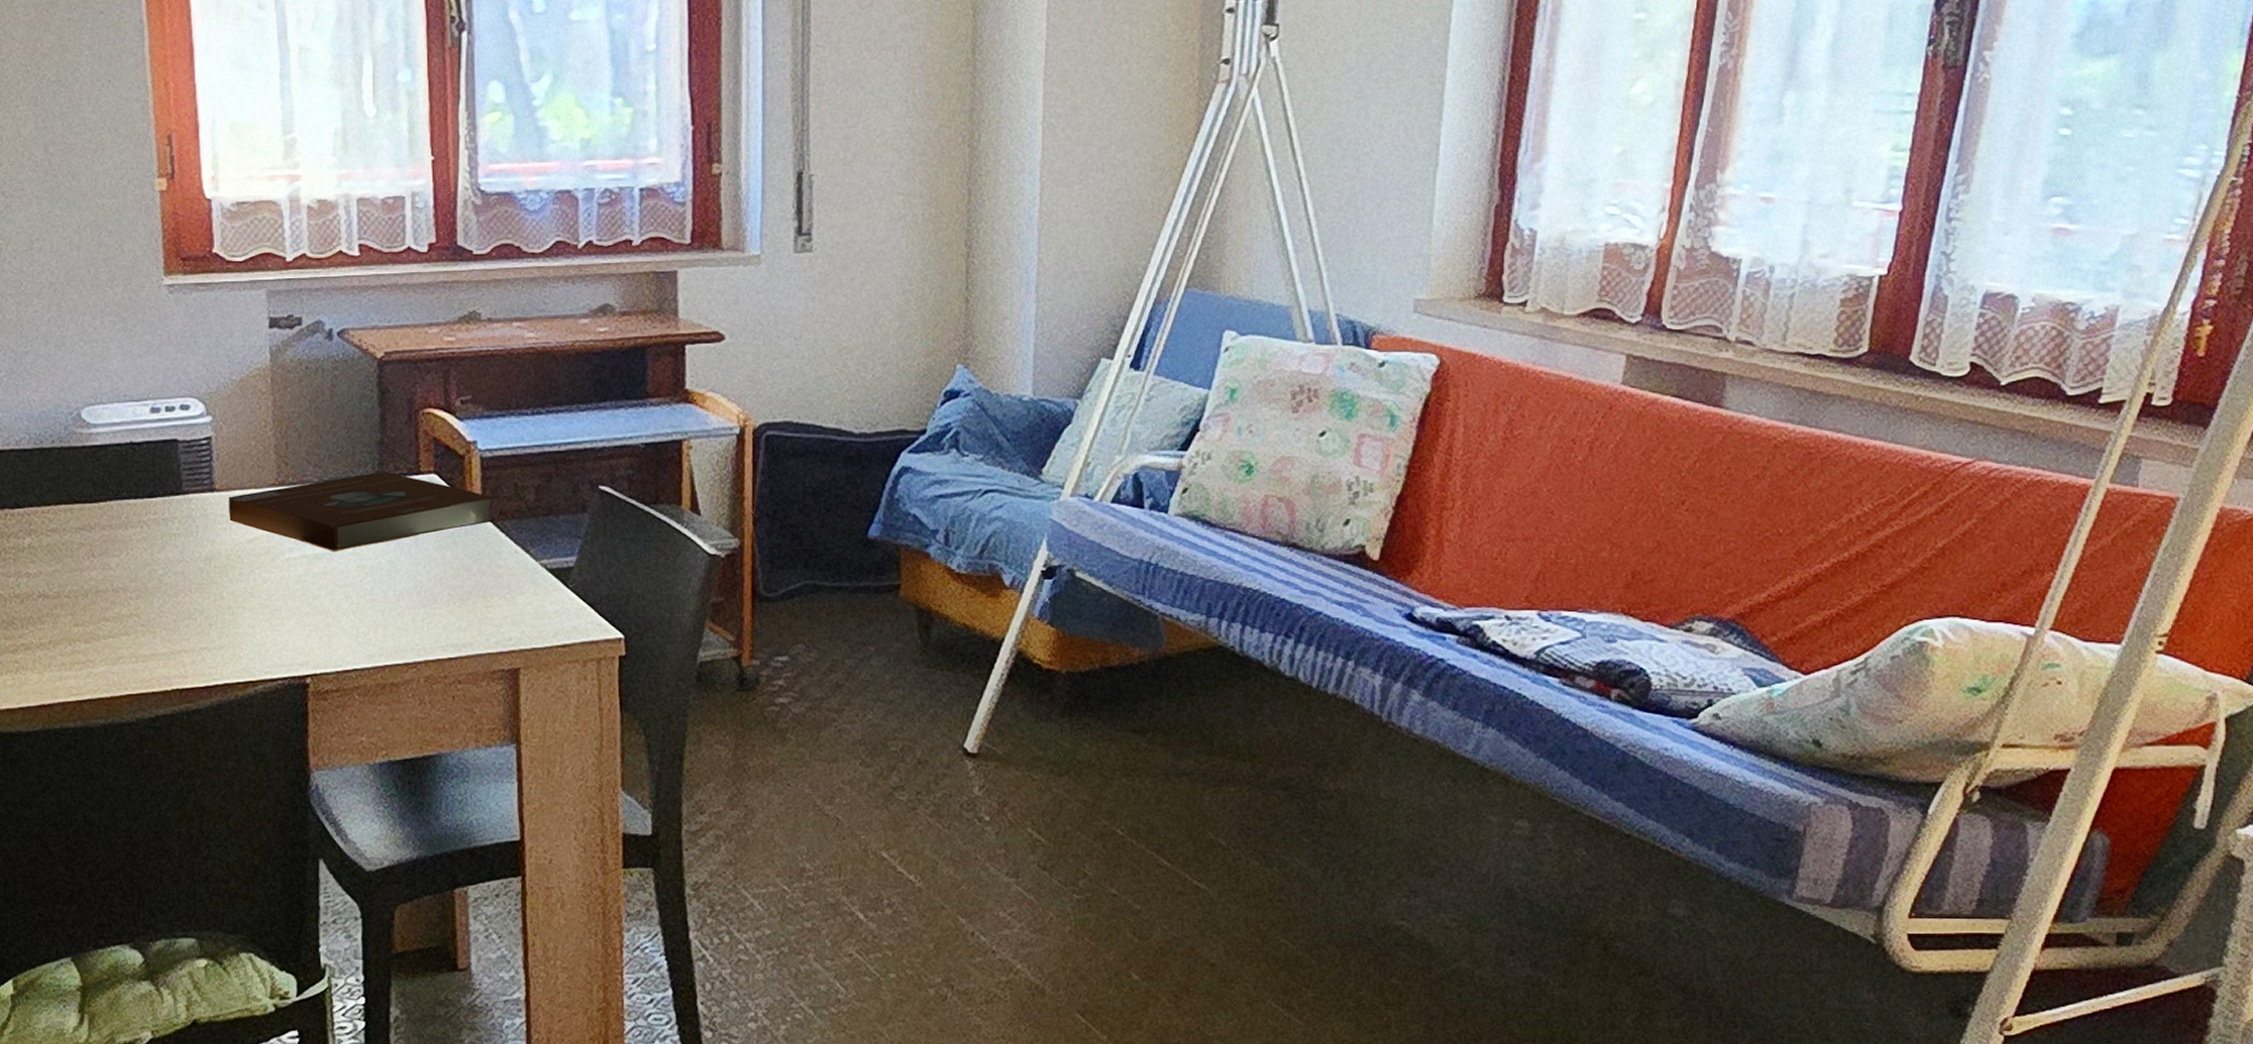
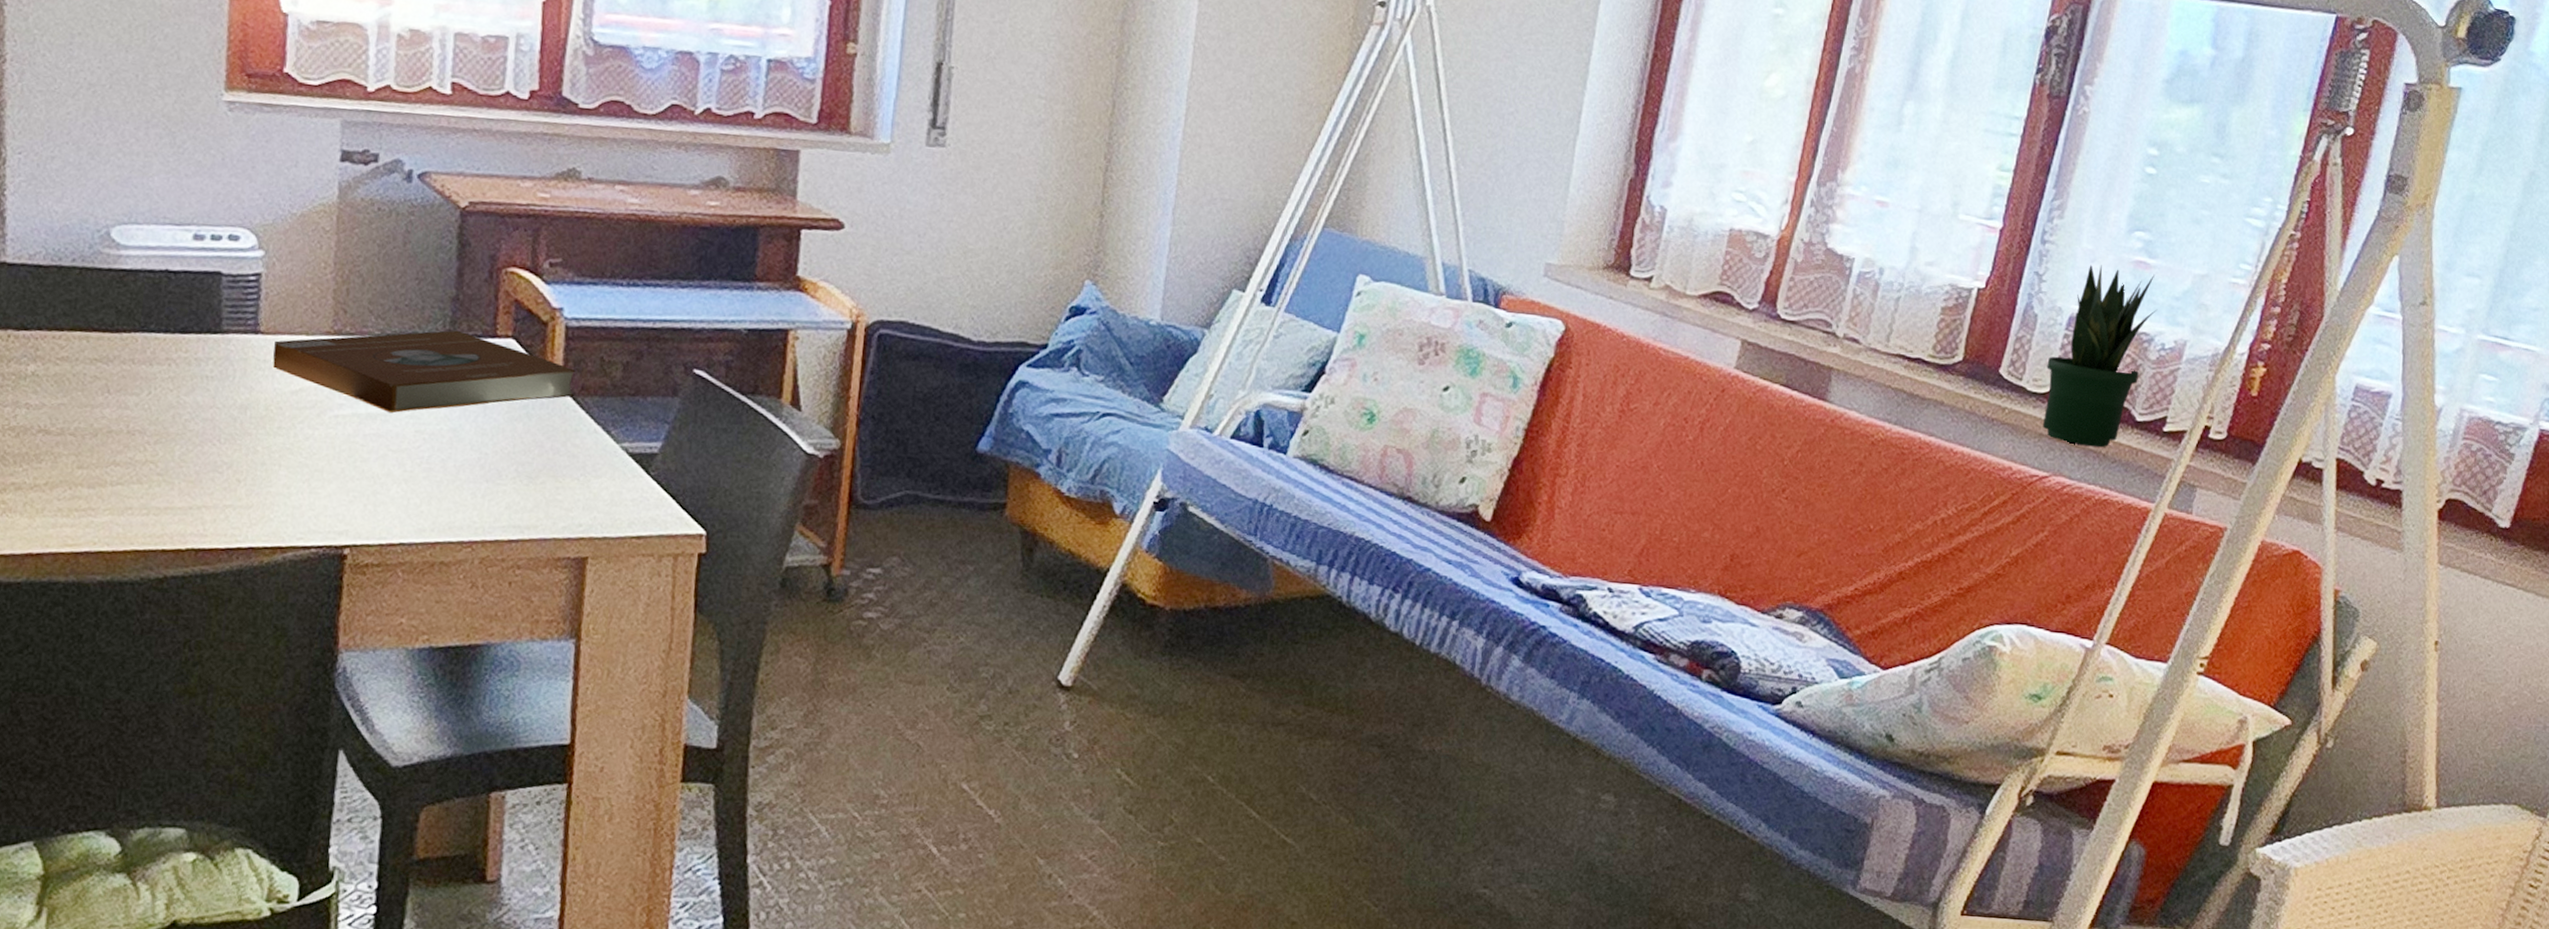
planter: none [1961,237,2083,427] -> present [2042,265,2158,447]

